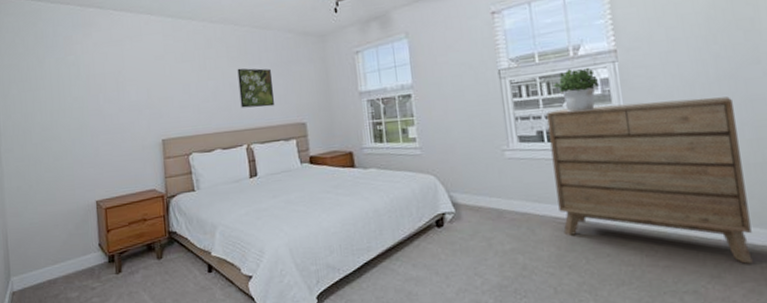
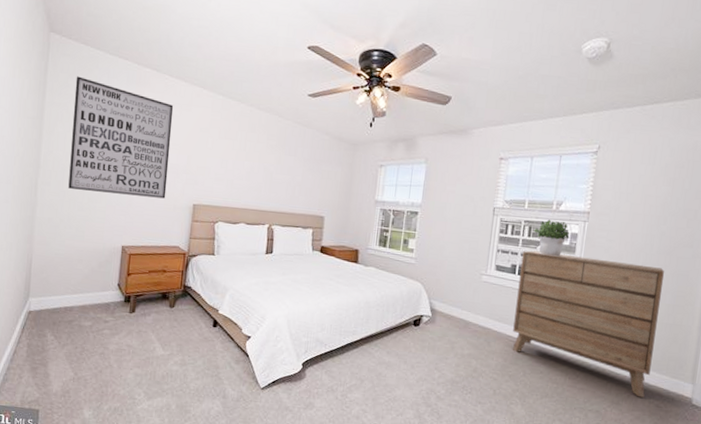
wall art: none [22,32,132,151] -> present [68,76,174,199]
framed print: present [237,68,274,108] -> none [270,156,303,196]

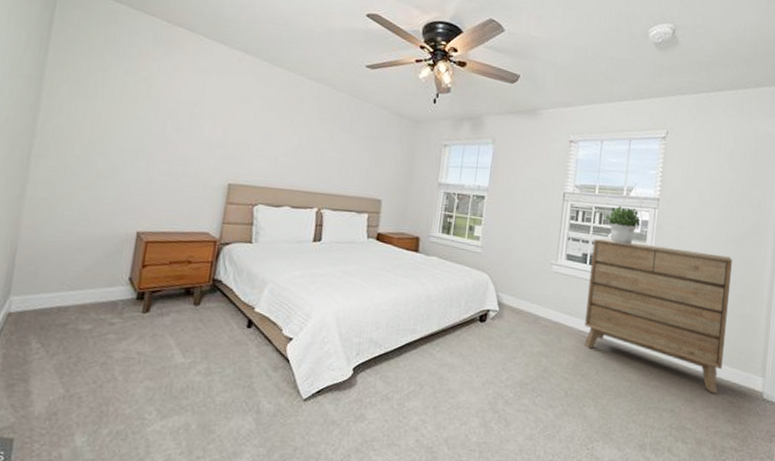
wall art: present [68,76,174,199] -> none [71,31,209,177]

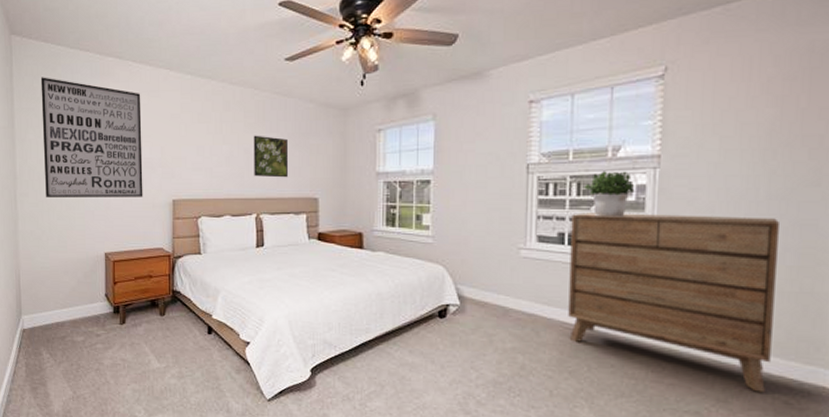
wall art: none [71,31,209,177] -> present [40,77,143,197]
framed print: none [320,131,359,177] -> present [253,135,288,178]

